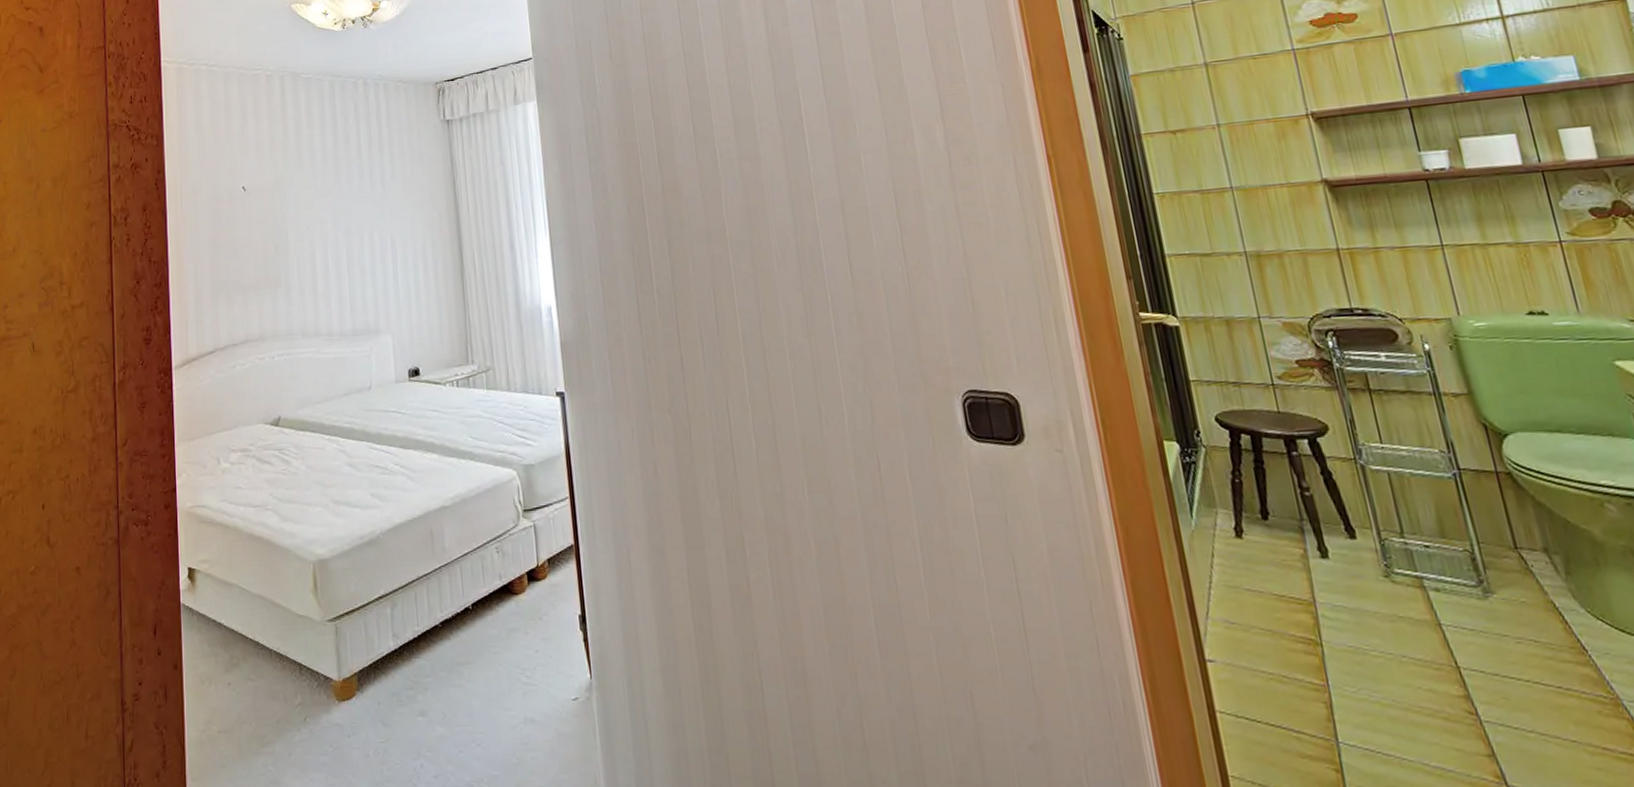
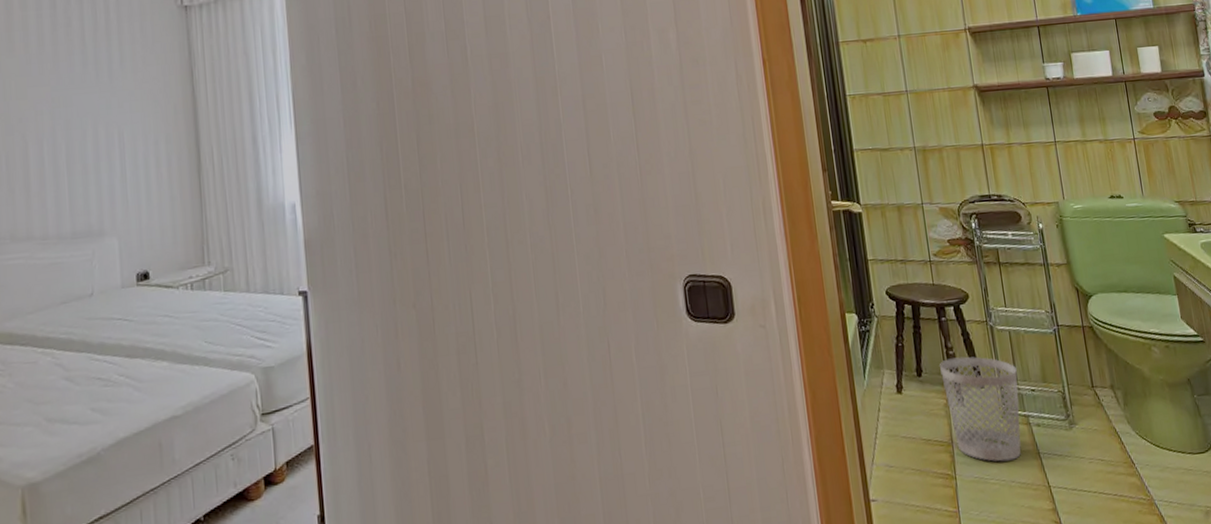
wastebasket: none [1291,499,1414,631] -> present [939,356,1022,462]

